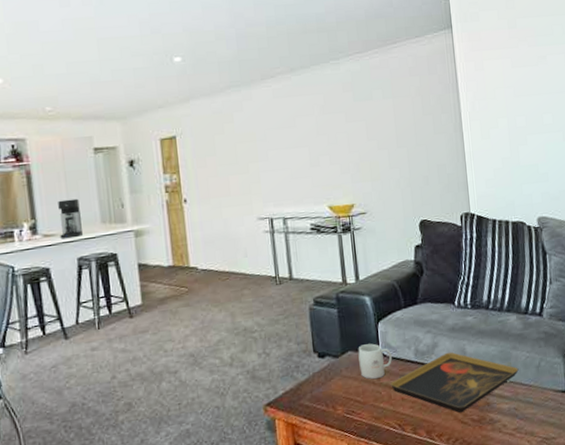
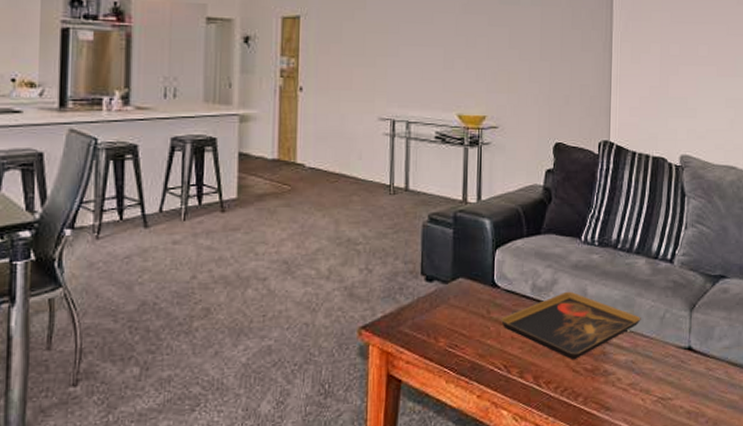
coffee maker: present [58,198,84,239] -> none [155,70,182,115]
mug: present [358,343,392,380] -> none [469,272,506,313]

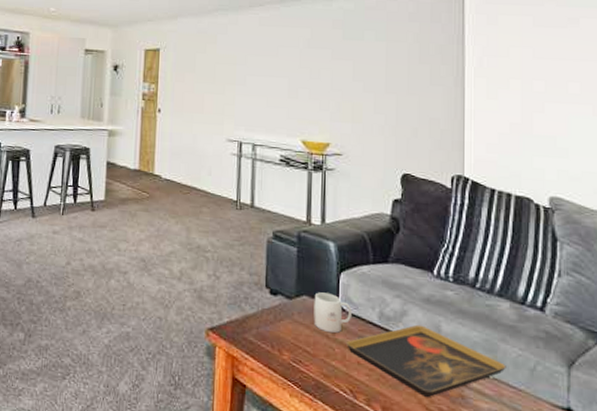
mug: none [469,272,506,313] -> present [313,292,352,334]

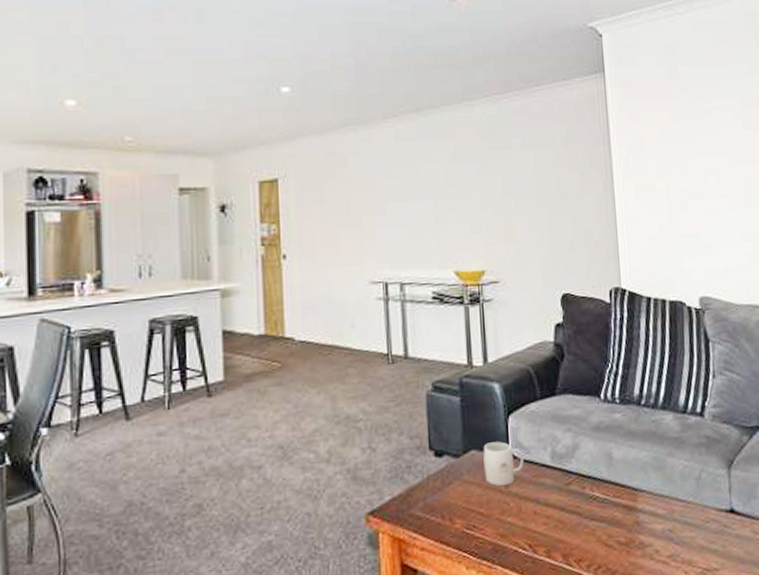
decorative tray: present [346,324,506,397] -> none [521,456,675,532]

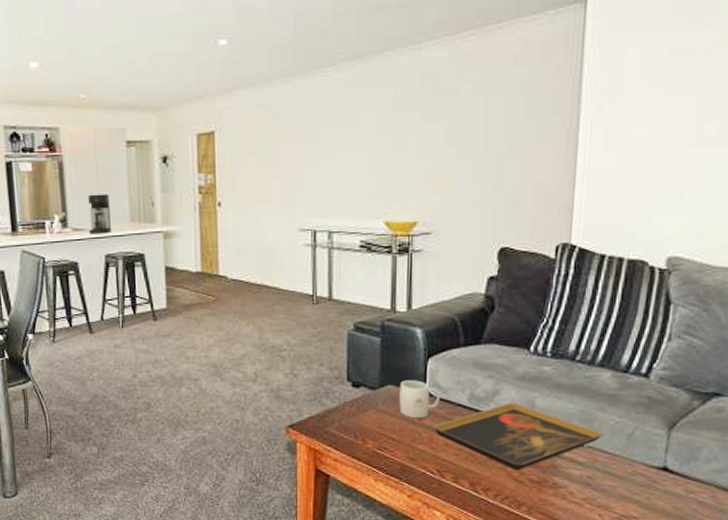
coffee maker: none [130,247,159,296] -> present [88,194,112,235]
decorative tray: none [521,456,675,532] -> present [434,402,603,469]

